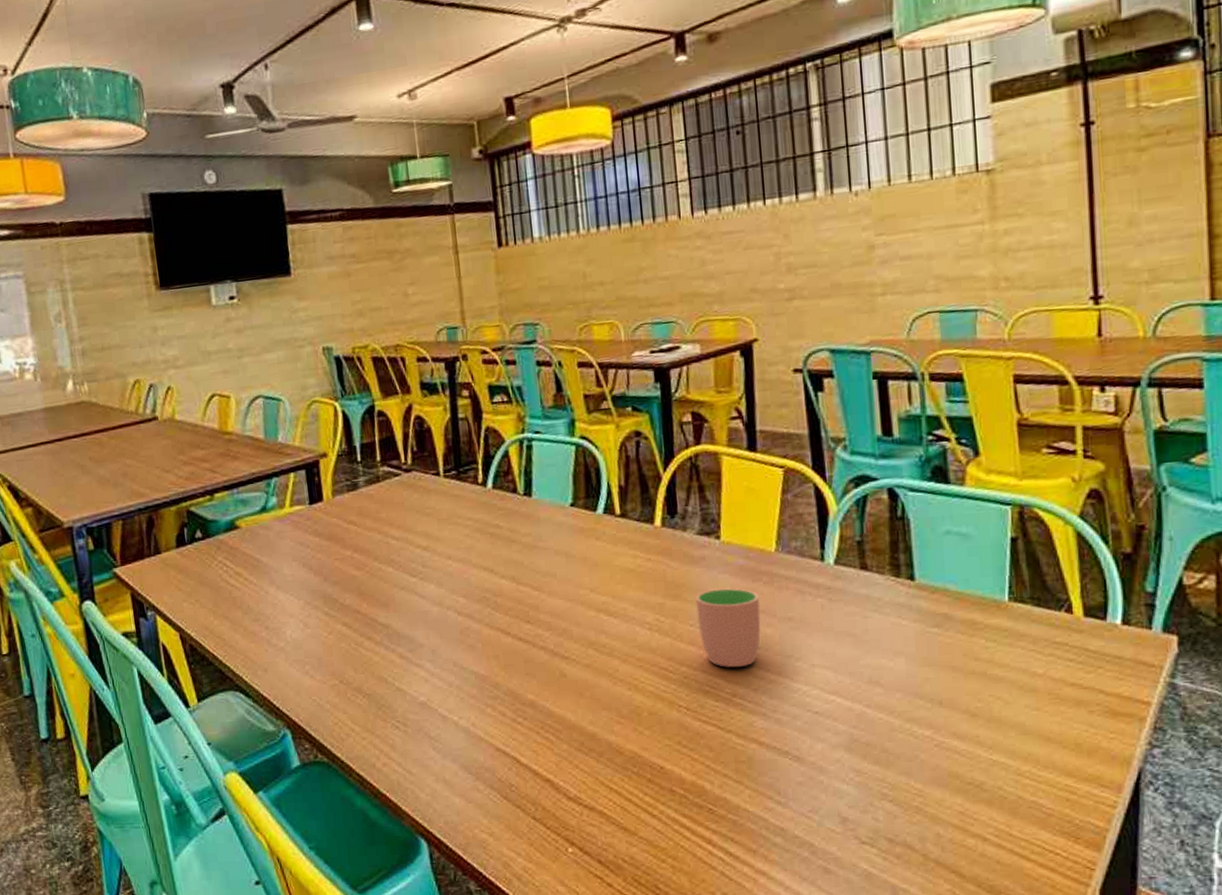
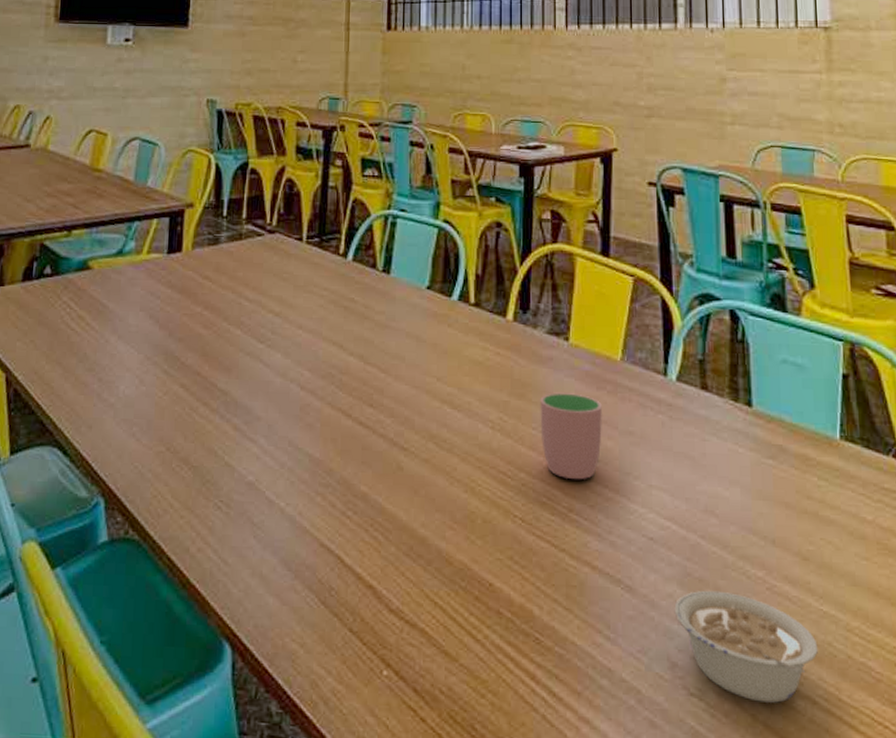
legume: none [842,752,988,844] -> present [674,590,818,703]

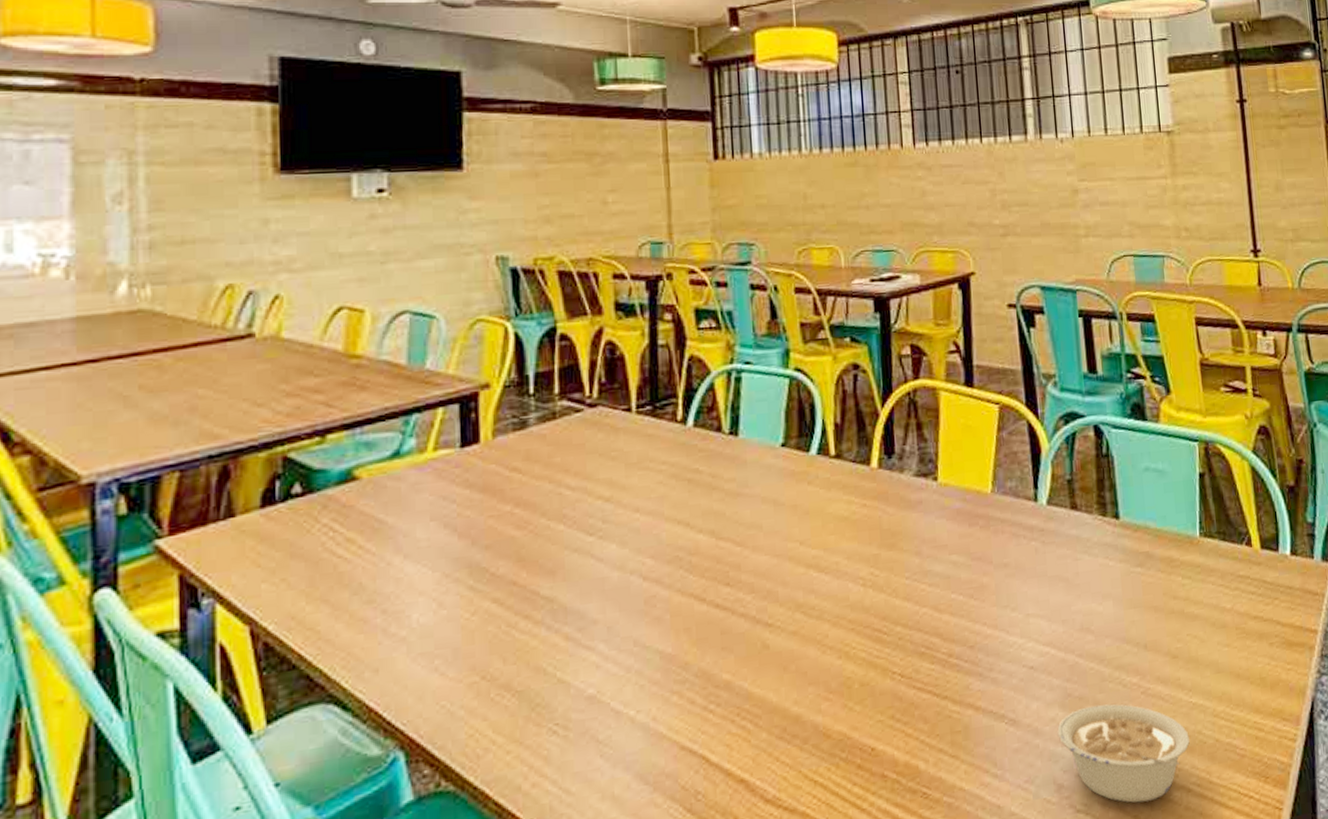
cup: present [540,393,602,480] -> none [912,534,977,624]

